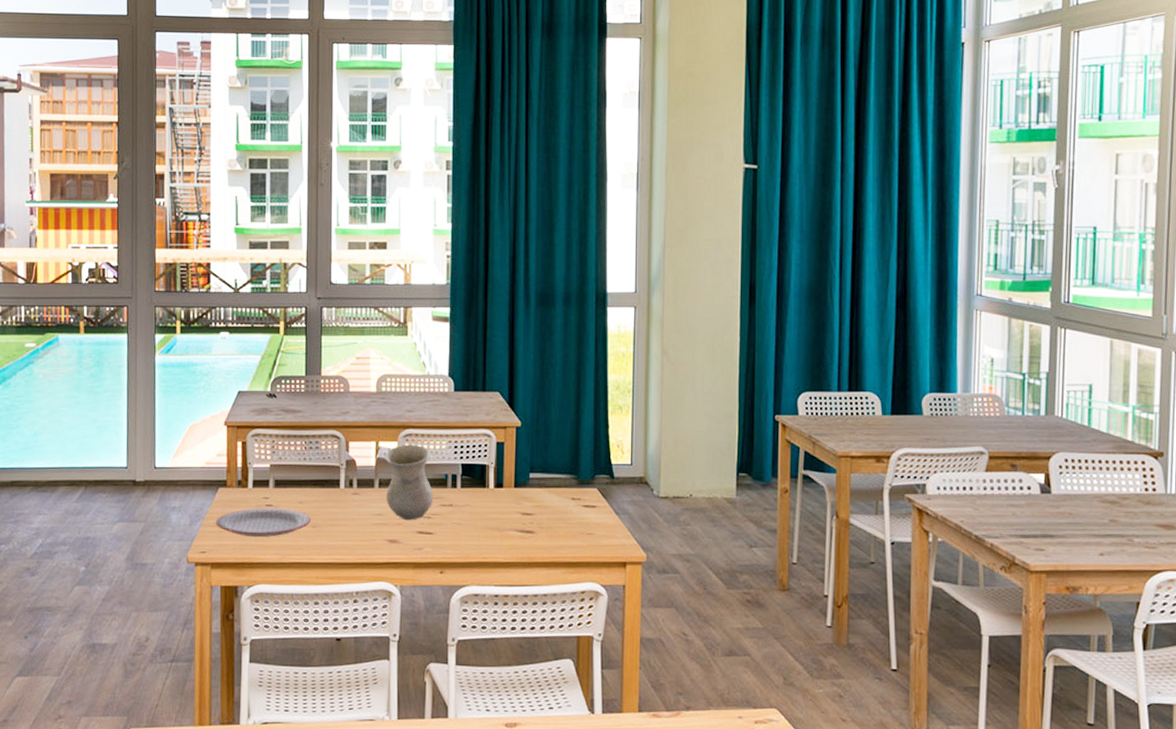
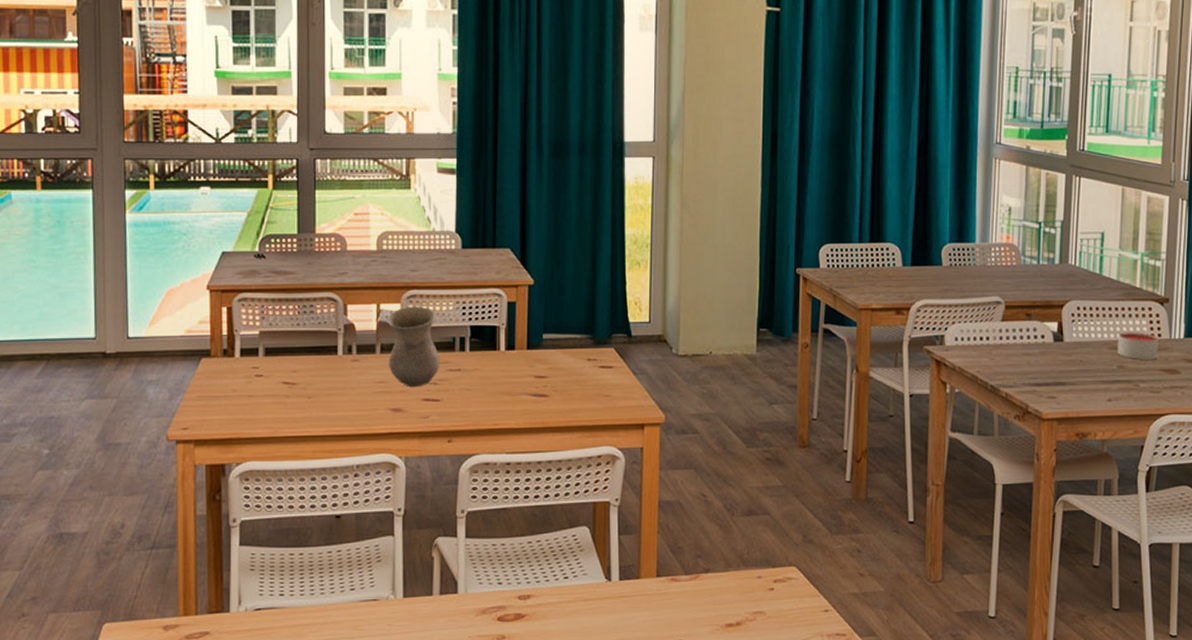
plate: present [216,508,311,538] -> none [199,379,306,411]
candle: none [1109,485,1155,514] -> present [1117,332,1160,359]

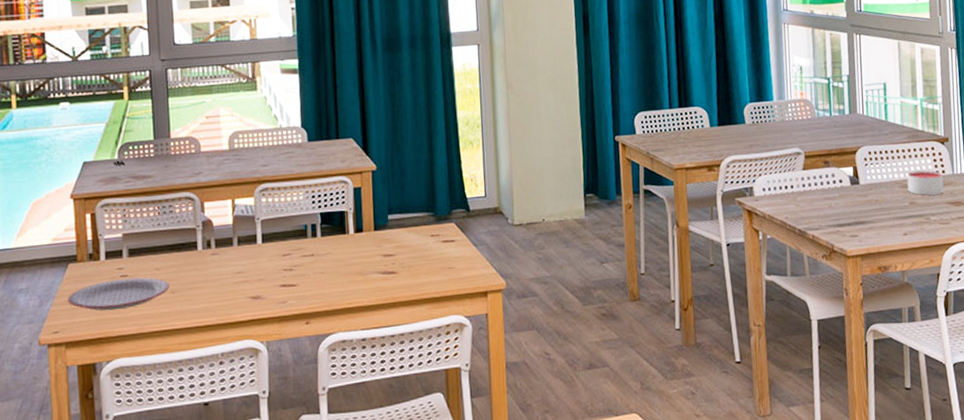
plate: none [199,379,306,411] -> present [68,277,170,311]
vase: present [386,306,440,388] -> none [241,198,294,276]

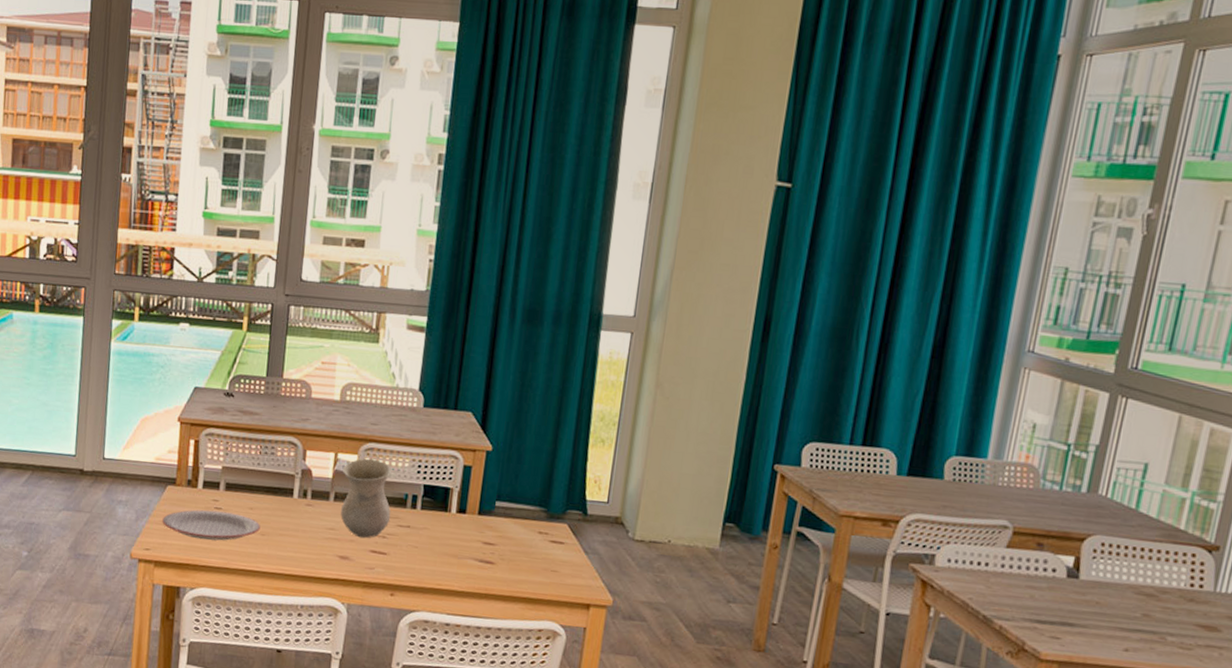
vase: none [241,198,294,276] -> present [341,458,392,539]
candle: present [907,170,944,195] -> none [1144,577,1200,612]

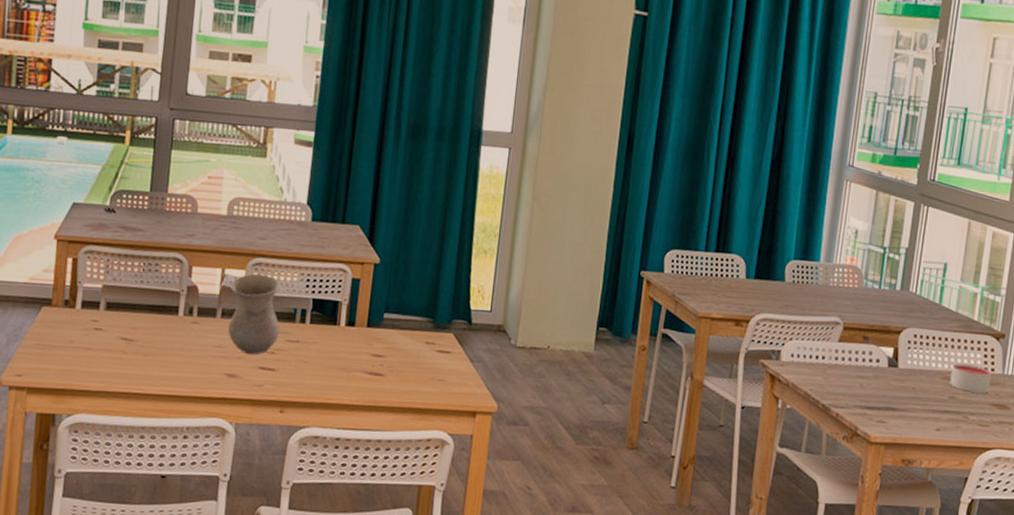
plate: present [162,509,261,541] -> none [36,331,144,363]
candle: none [1144,577,1200,612] -> present [950,363,992,393]

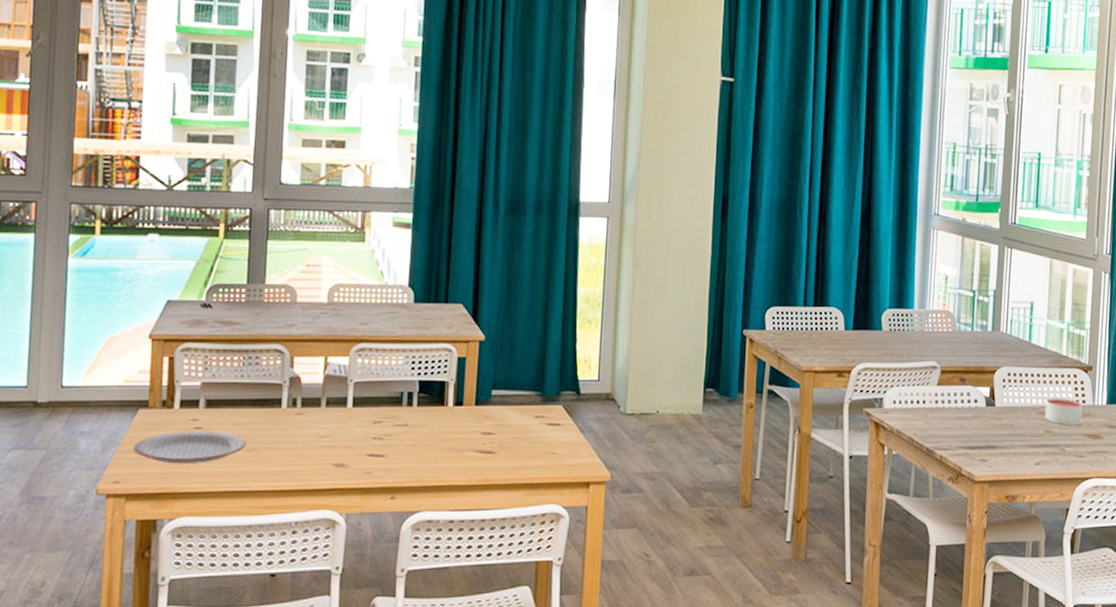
plate: none [36,331,144,363] -> present [133,431,247,464]
vase: present [228,273,281,355] -> none [333,359,387,443]

